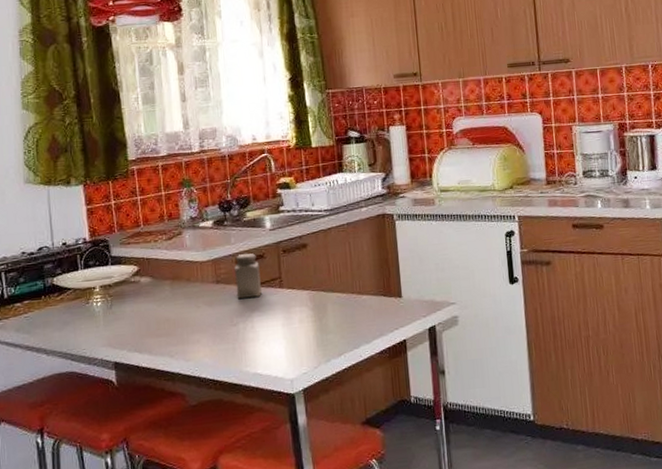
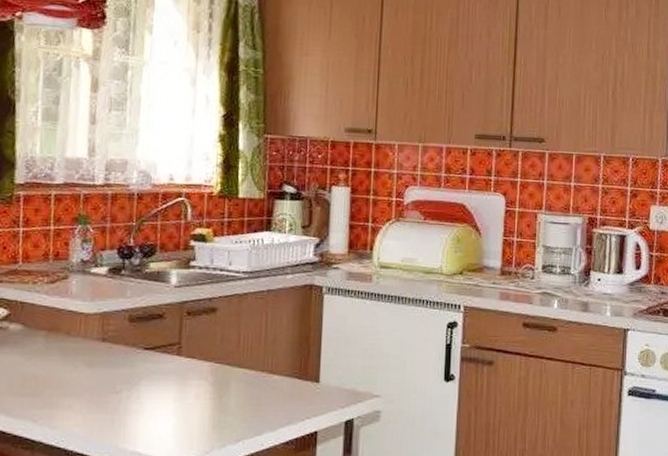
salt shaker: present [235,253,261,299] -> none [124,311,157,362]

